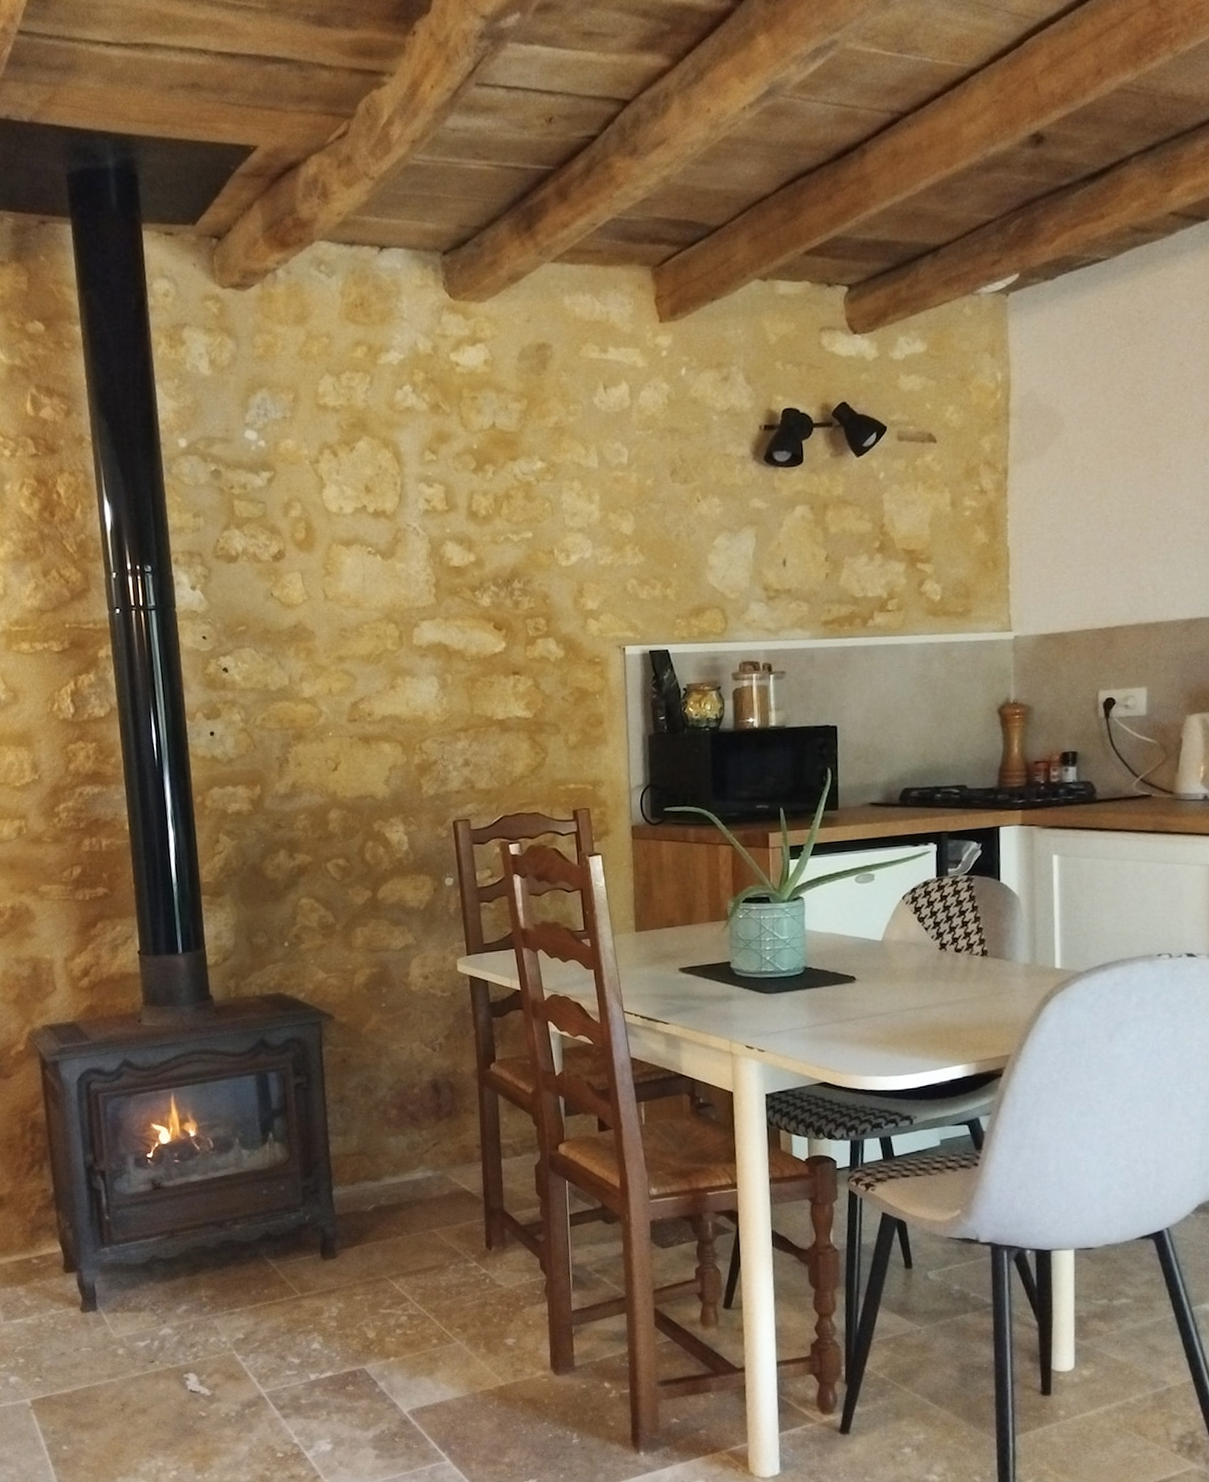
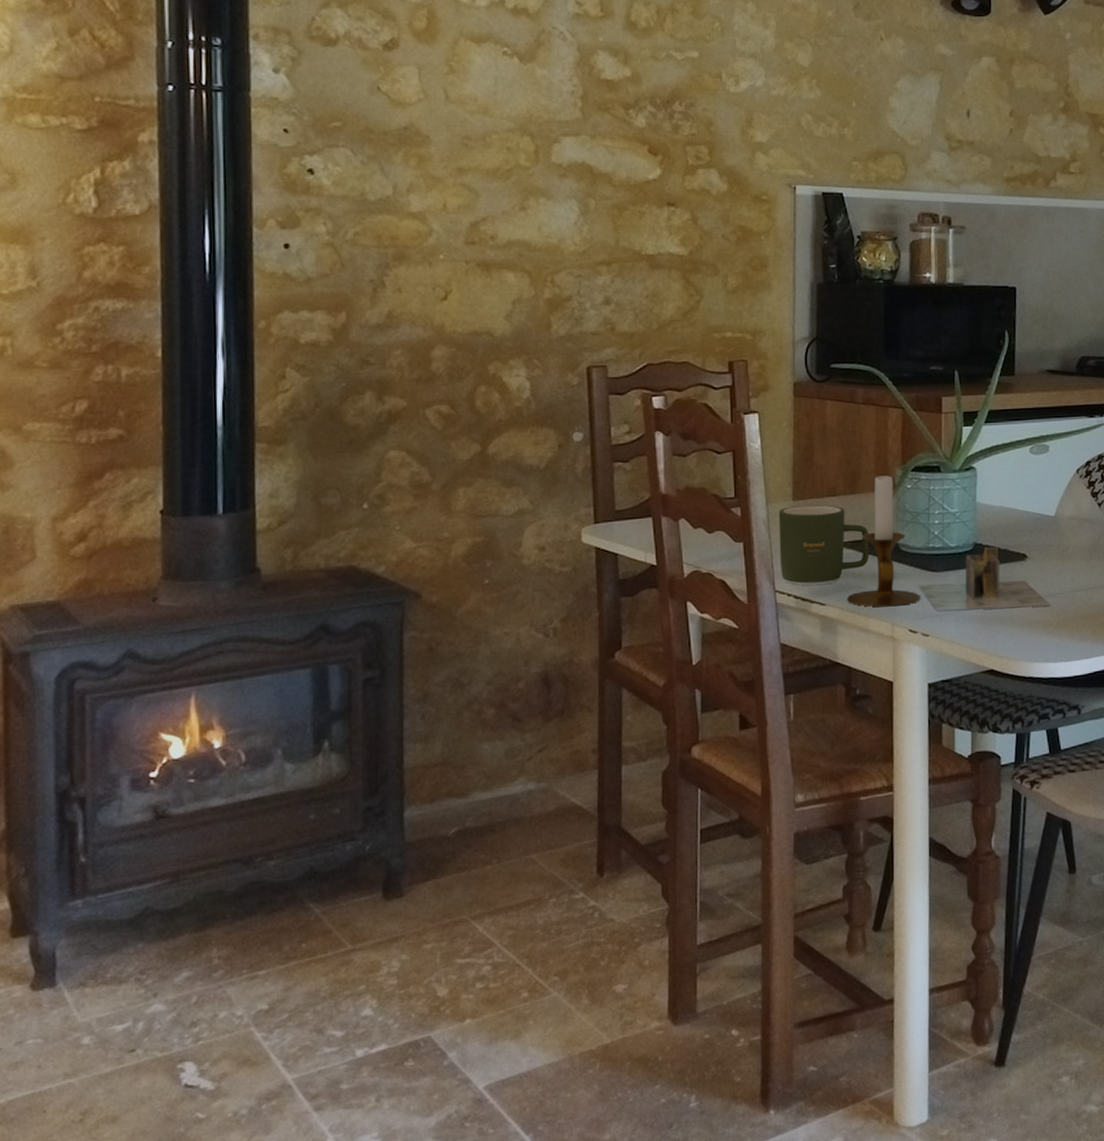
mug: none [623,935,707,1007] -> present [778,505,870,586]
candlestick: none [688,907,755,1026] -> present [847,475,920,607]
napkin holder: none [753,970,880,1029] -> present [919,547,1051,611]

